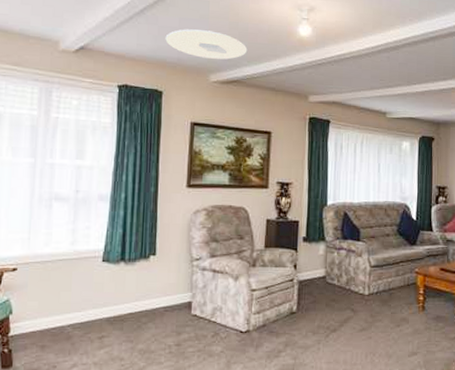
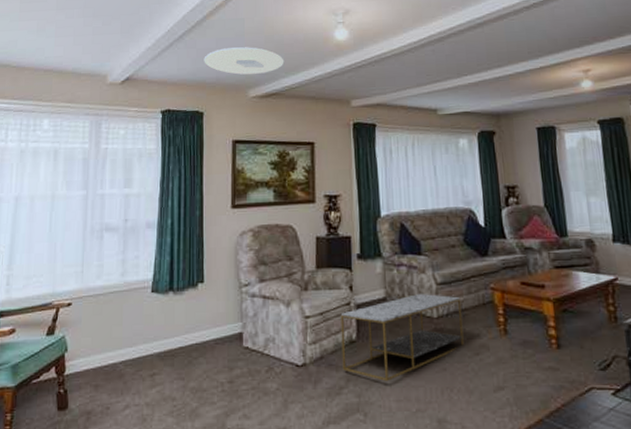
coffee table: none [282,273,390,346] -> present [340,293,464,381]

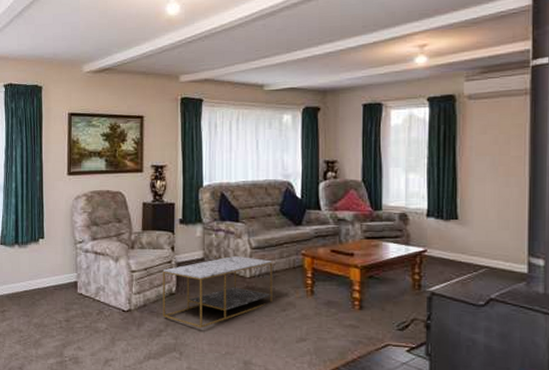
ceiling light: present [204,47,285,75] -> none [42,22,117,50]

